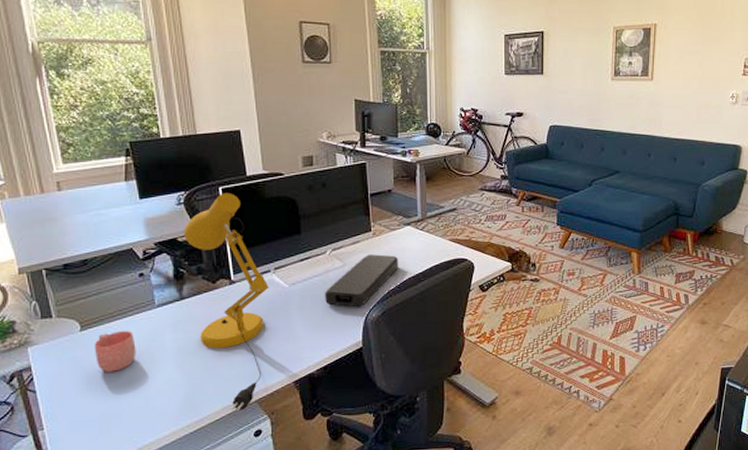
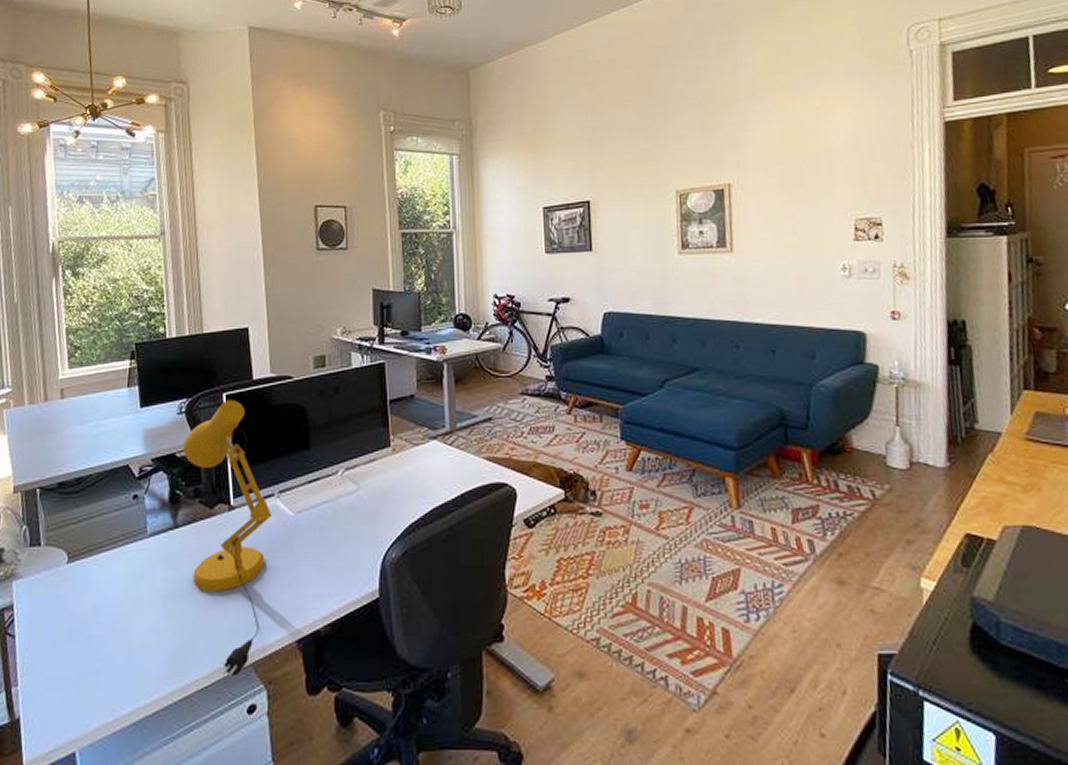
mug: present [94,330,136,372] -> none [79,564,123,616]
power bank: present [325,254,399,308] -> none [336,476,424,544]

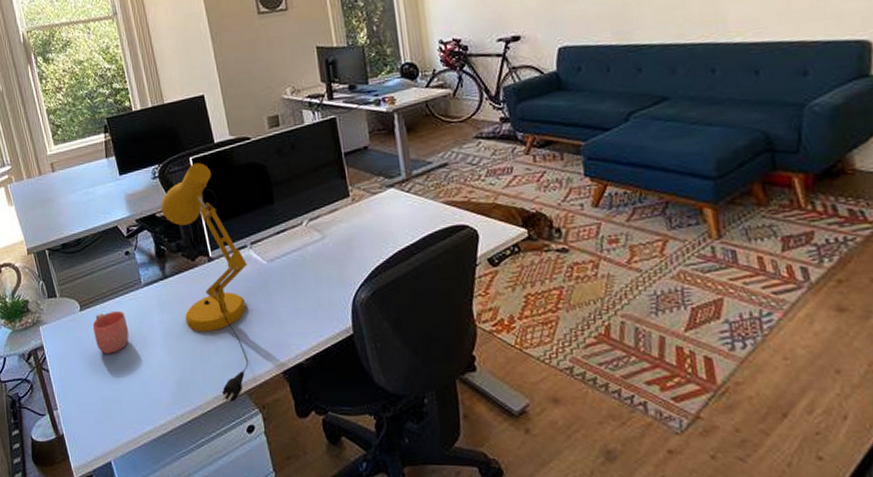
mug: none [79,564,123,616] -> present [92,310,129,354]

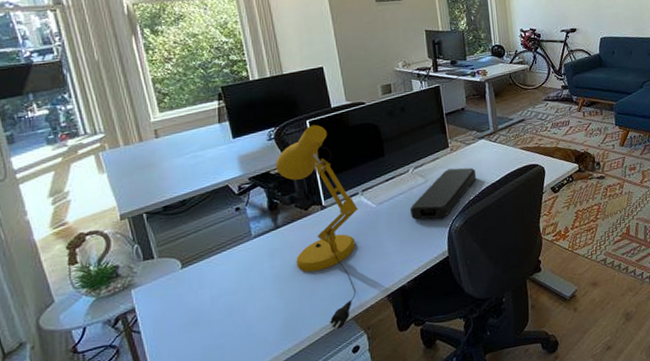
mug: present [92,310,129,354] -> none [195,263,236,306]
power bank: none [306,223,386,287] -> present [410,167,477,220]

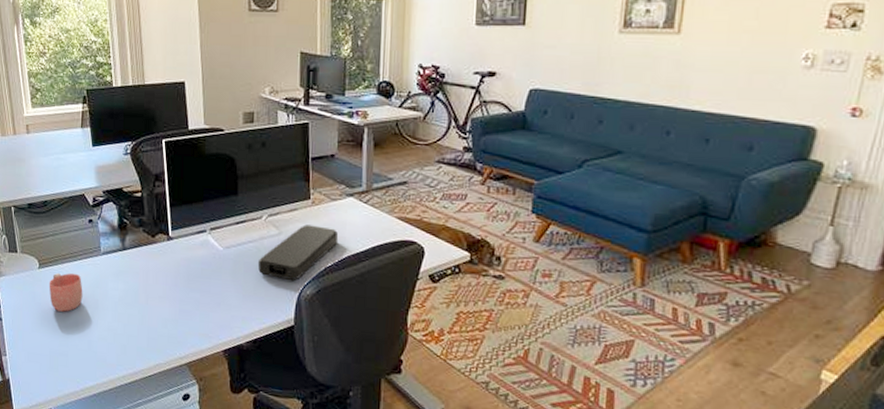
mug: none [195,263,236,306] -> present [49,272,83,312]
desk lamp: present [276,124,358,330] -> none [129,145,204,371]

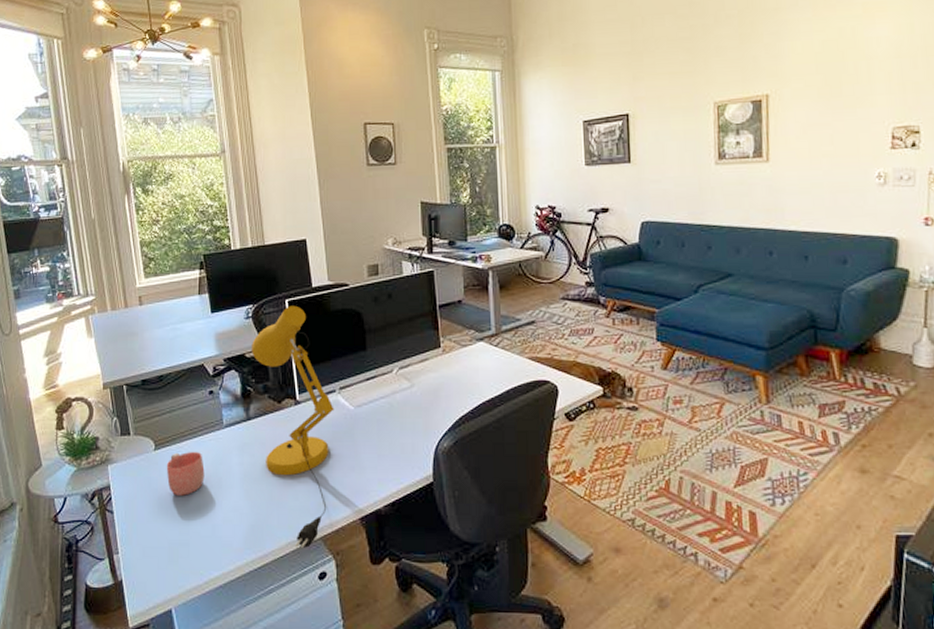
desk lamp: none [129,145,204,371] -> present [252,305,334,548]
power bank: present [258,224,339,282] -> none [392,374,472,435]

